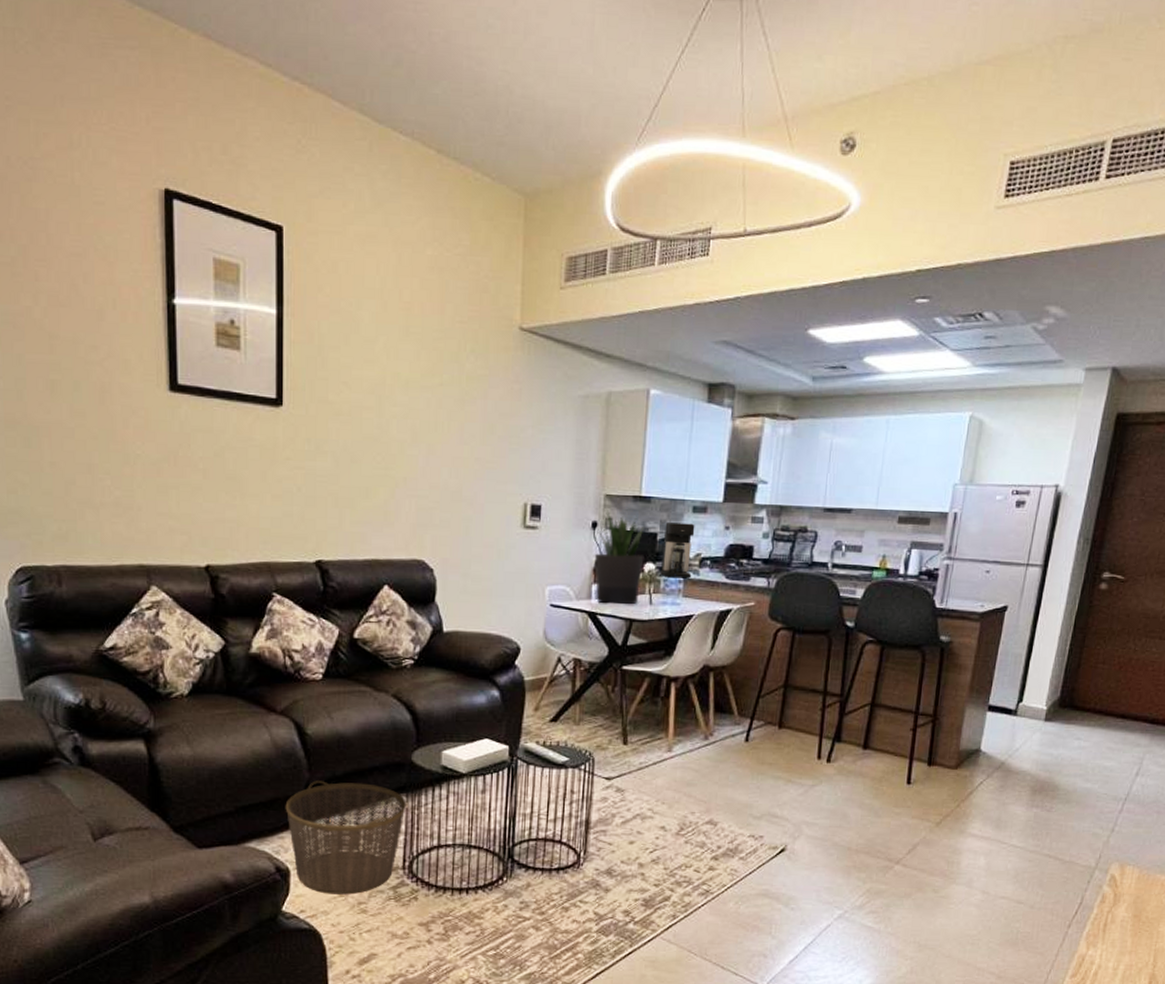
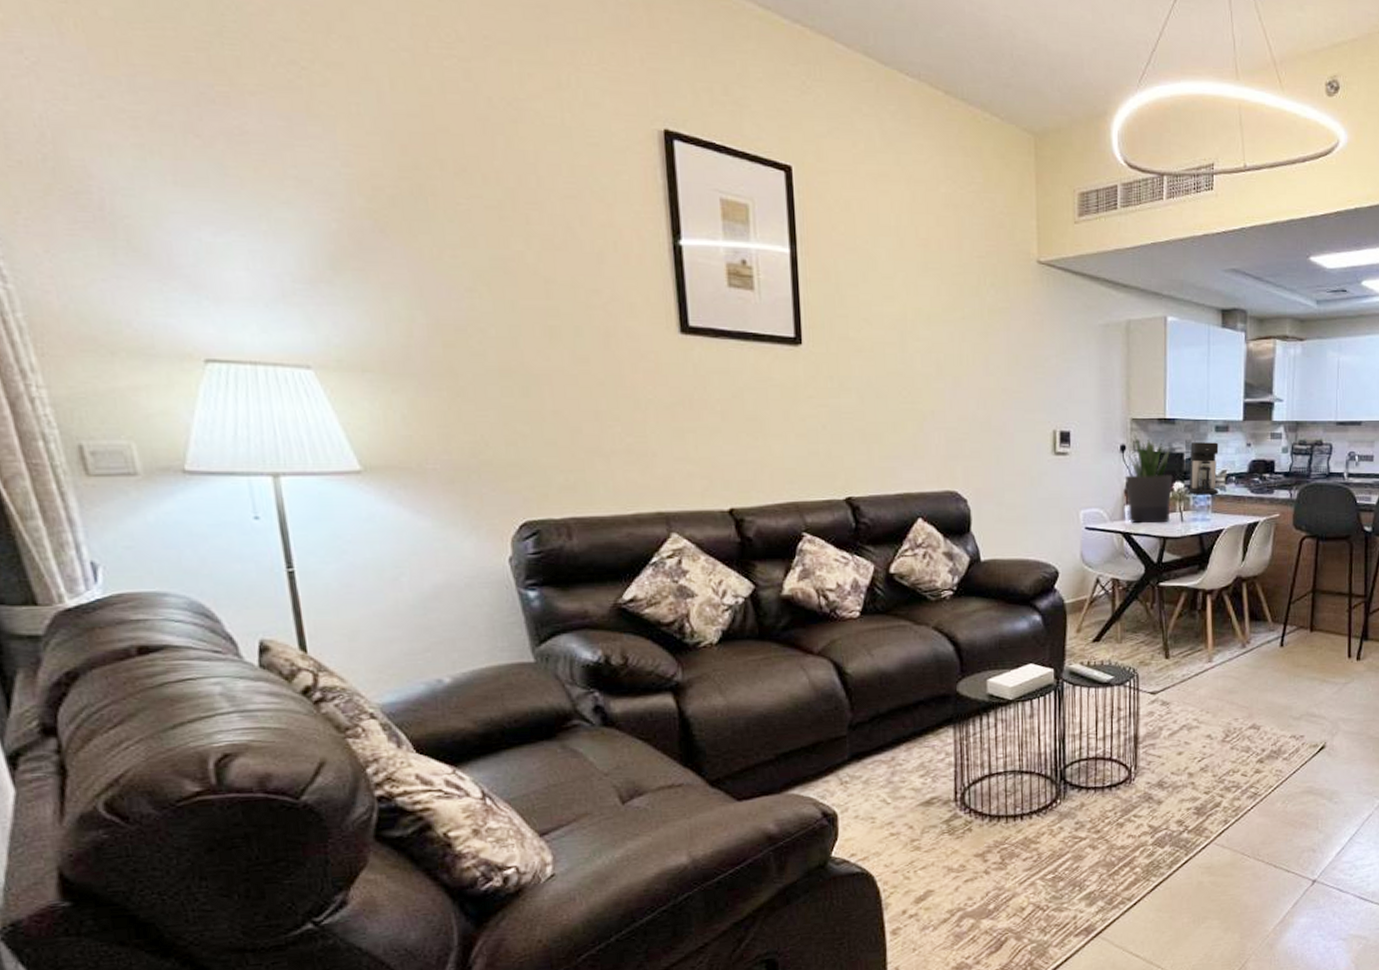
basket: present [285,780,406,895] -> none [828,718,954,835]

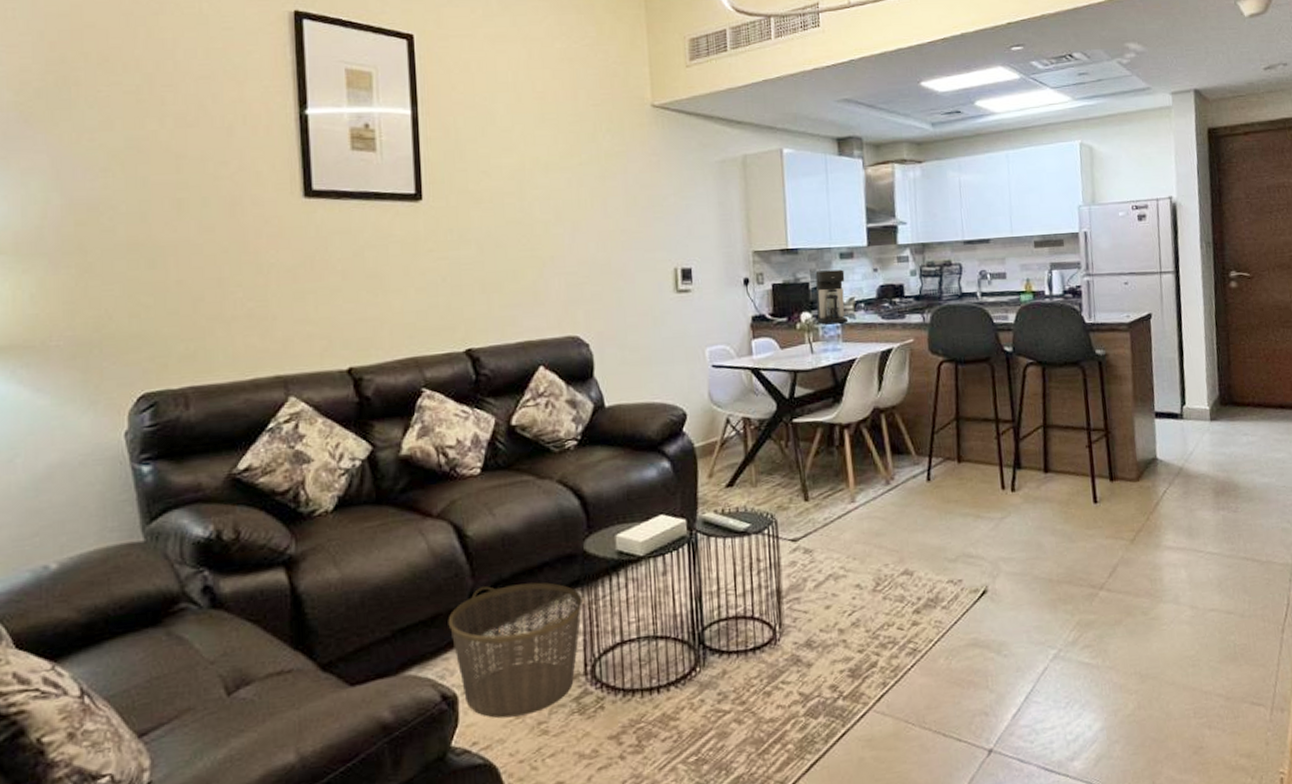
basket: none [828,718,954,835] -> present [448,582,583,718]
planter: present [1124,433,1173,524] -> none [749,266,800,358]

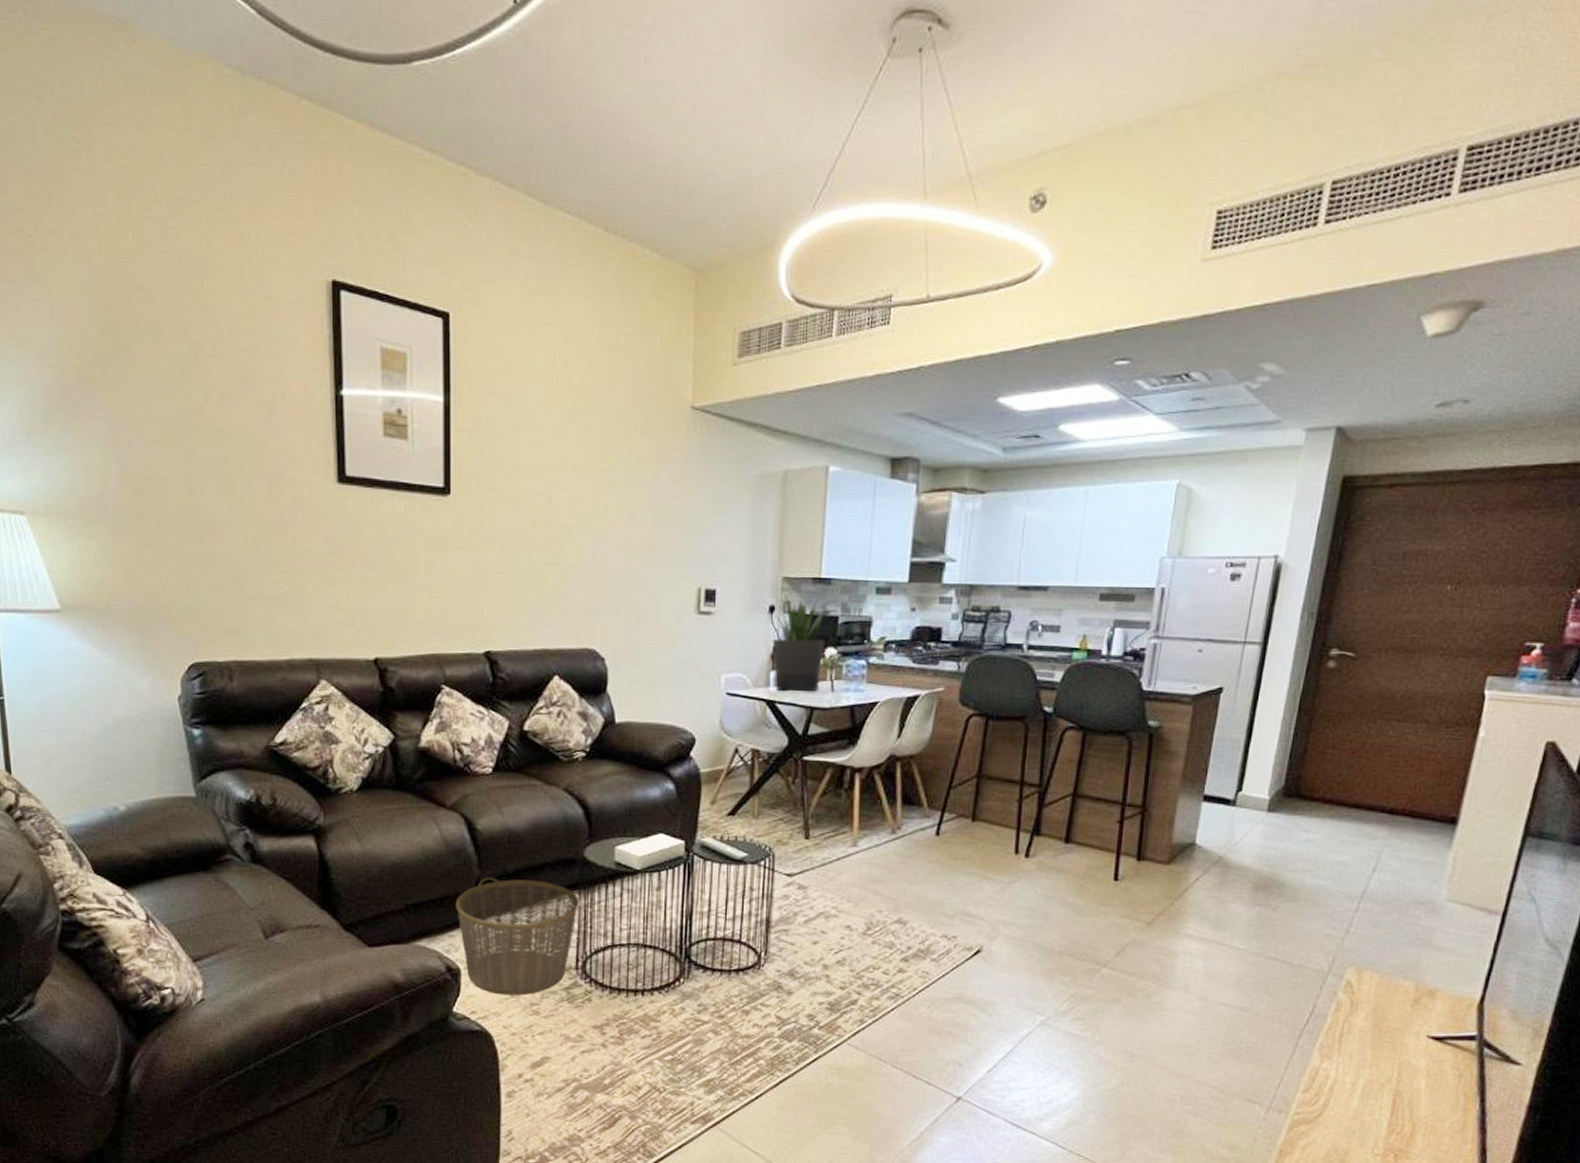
planter: none [749,266,800,358] -> present [772,593,825,692]
coffee maker: present [815,269,848,325] -> none [842,605,879,664]

